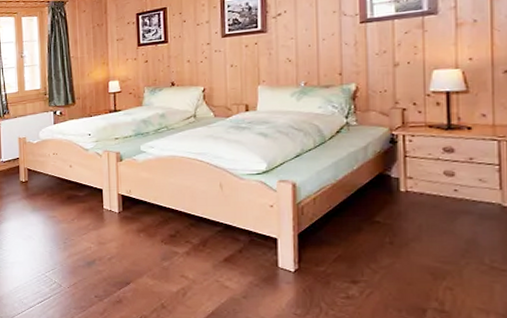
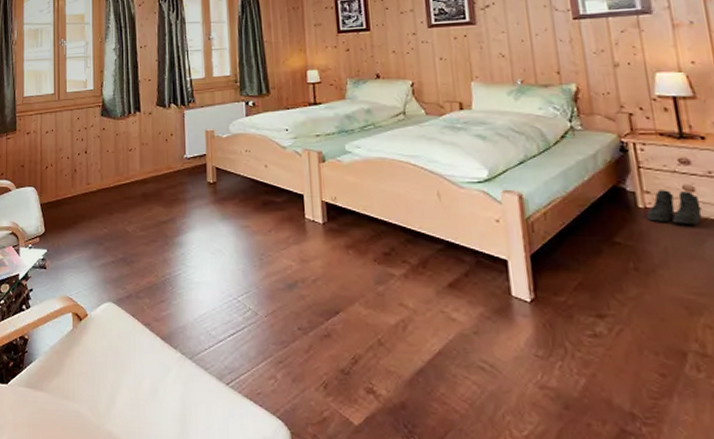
boots: none [408,175,458,205] -> present [647,190,703,225]

